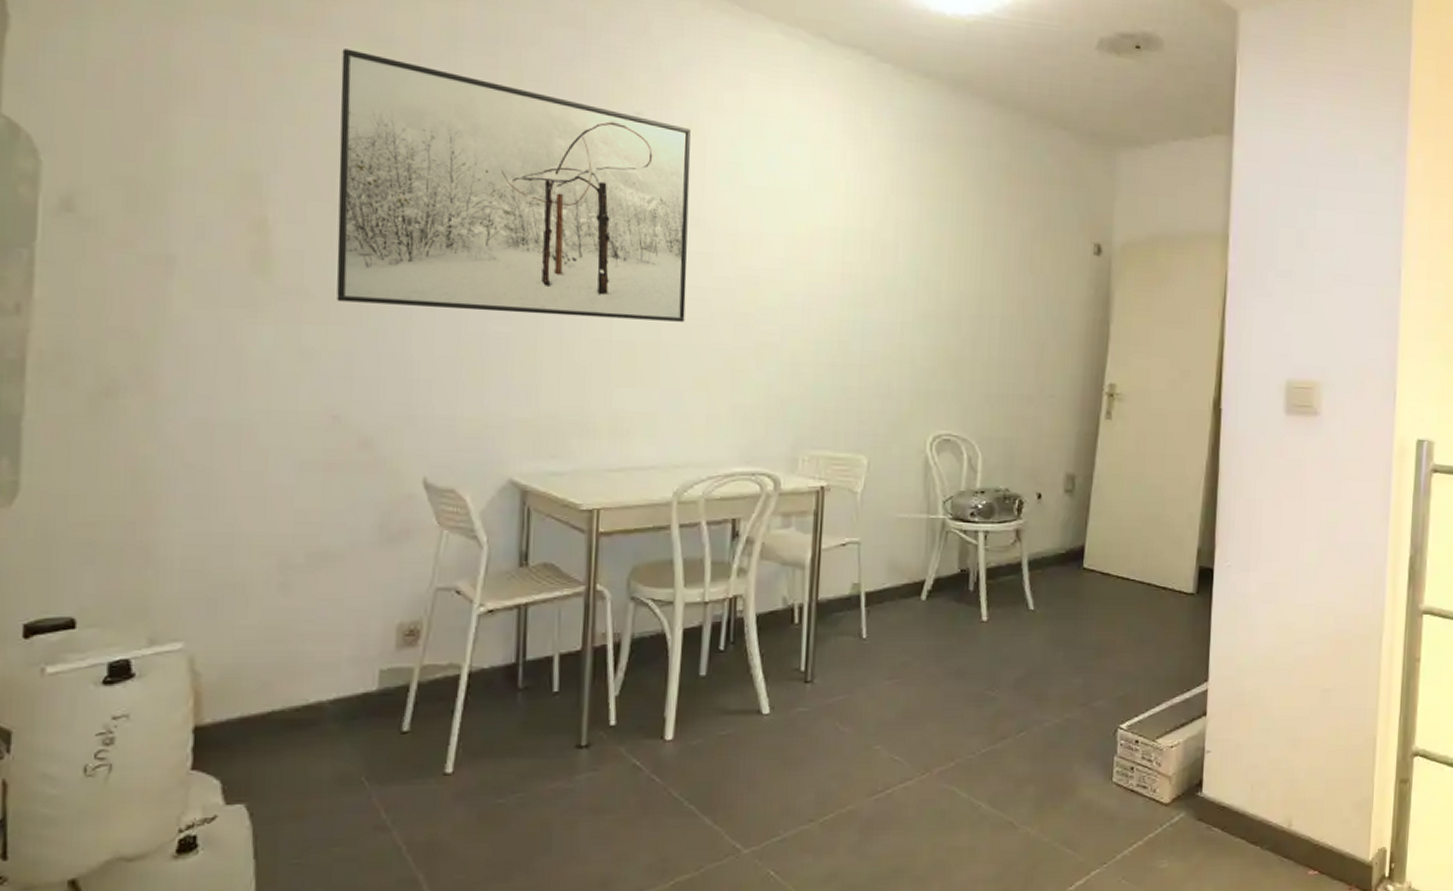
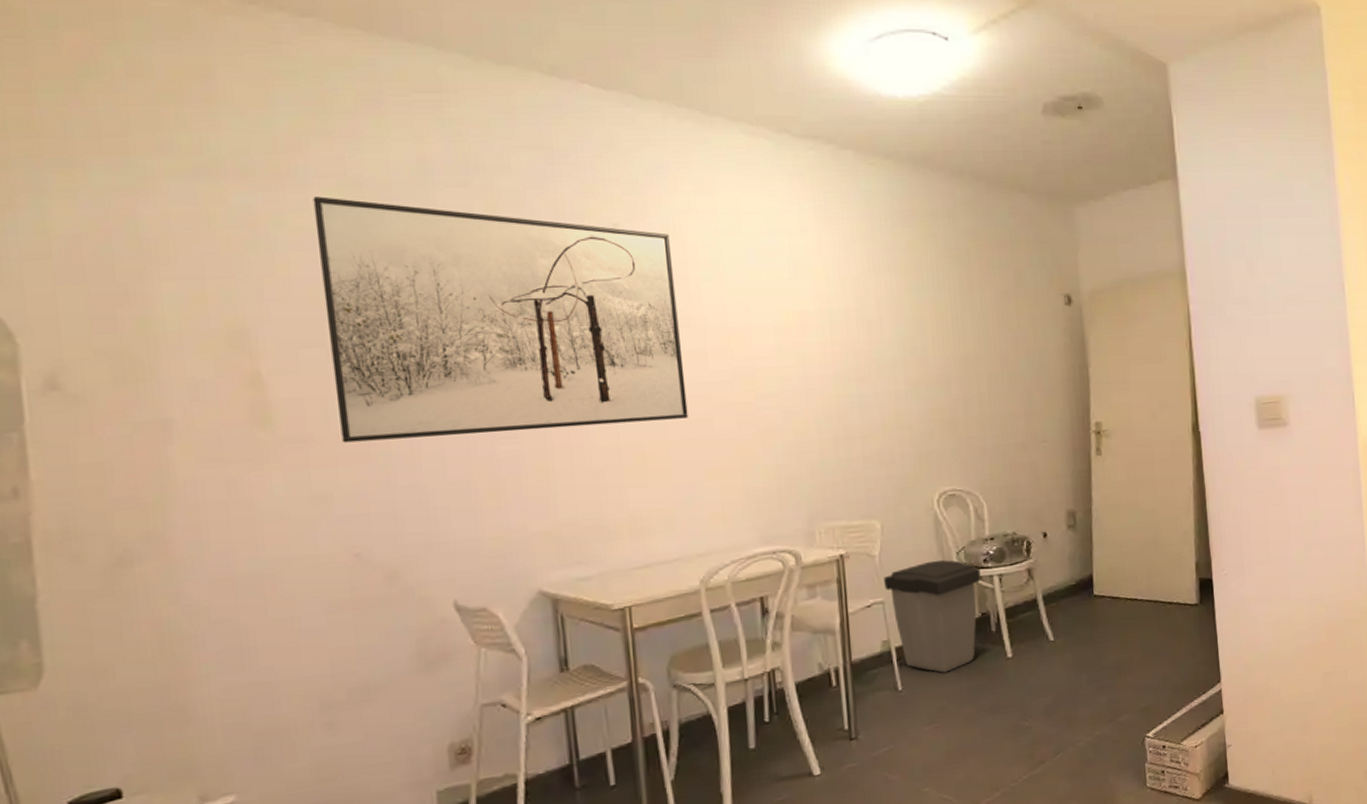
trash can: none [863,506,966,627] -> present [884,559,981,673]

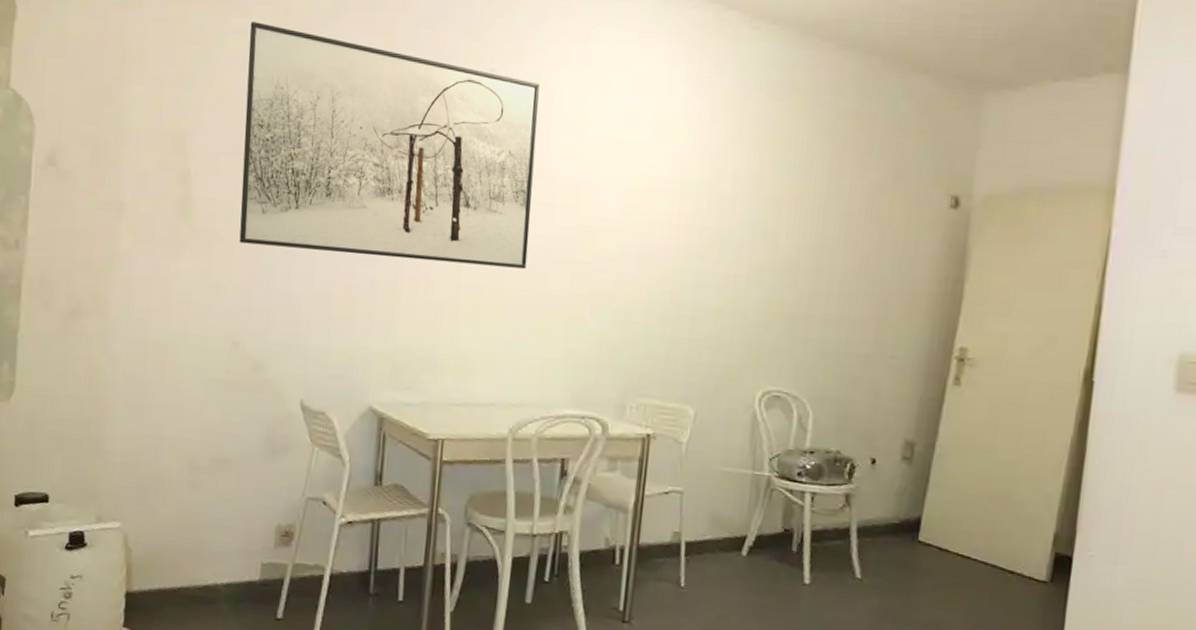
trash can: present [884,559,981,673] -> none [686,461,792,581]

